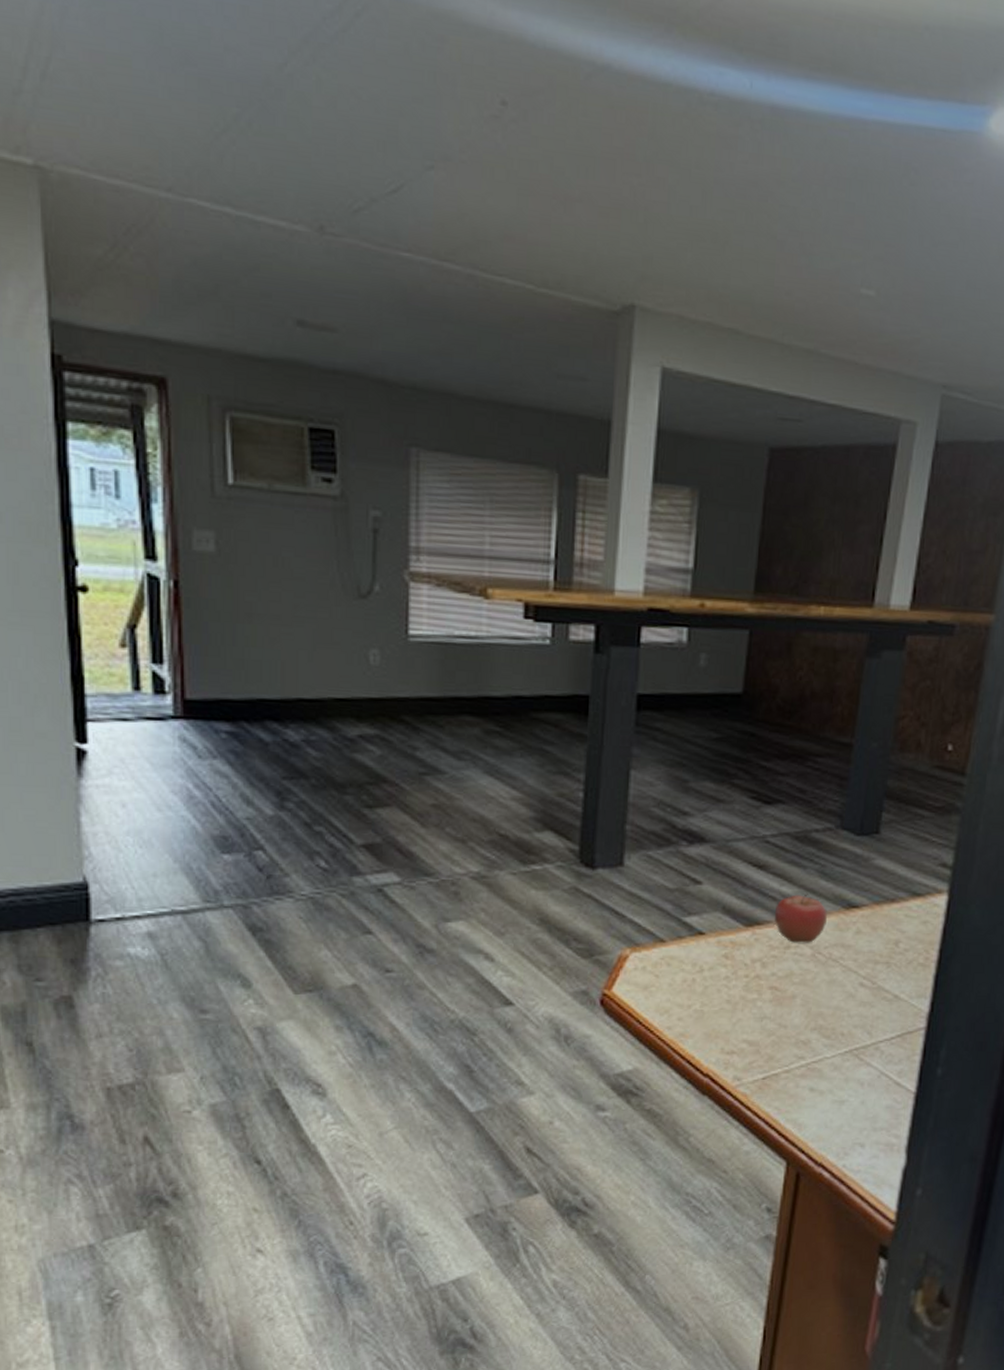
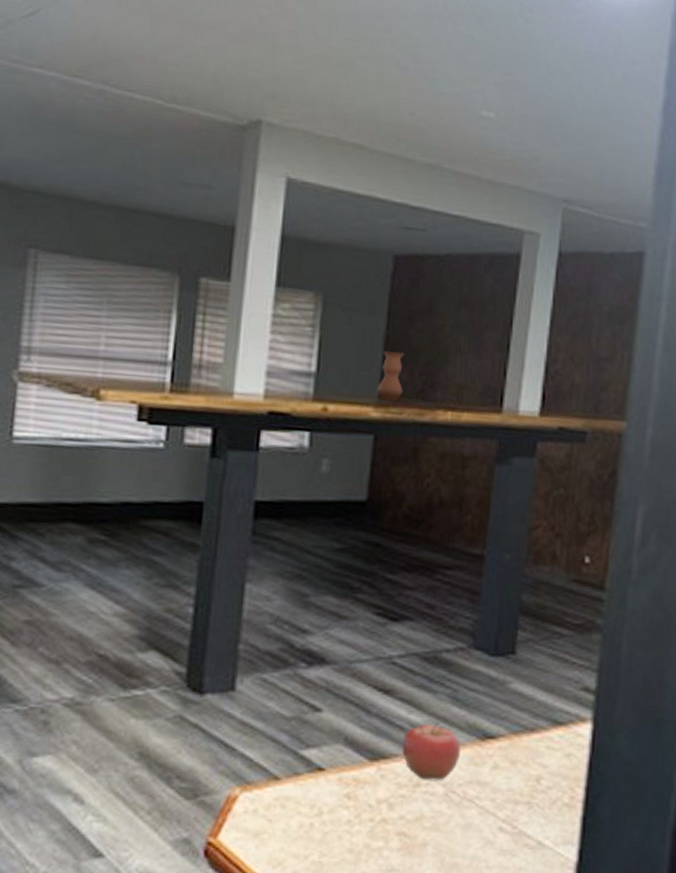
vase: none [752,547,779,597] -> present [377,351,404,402]

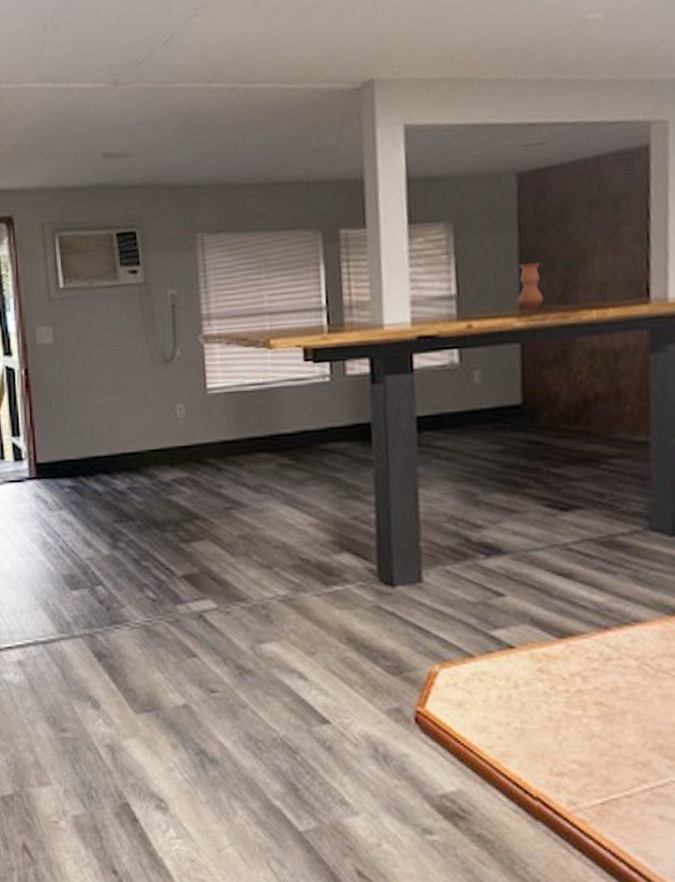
fruit: present [402,721,461,780] -> none [588,600,650,654]

